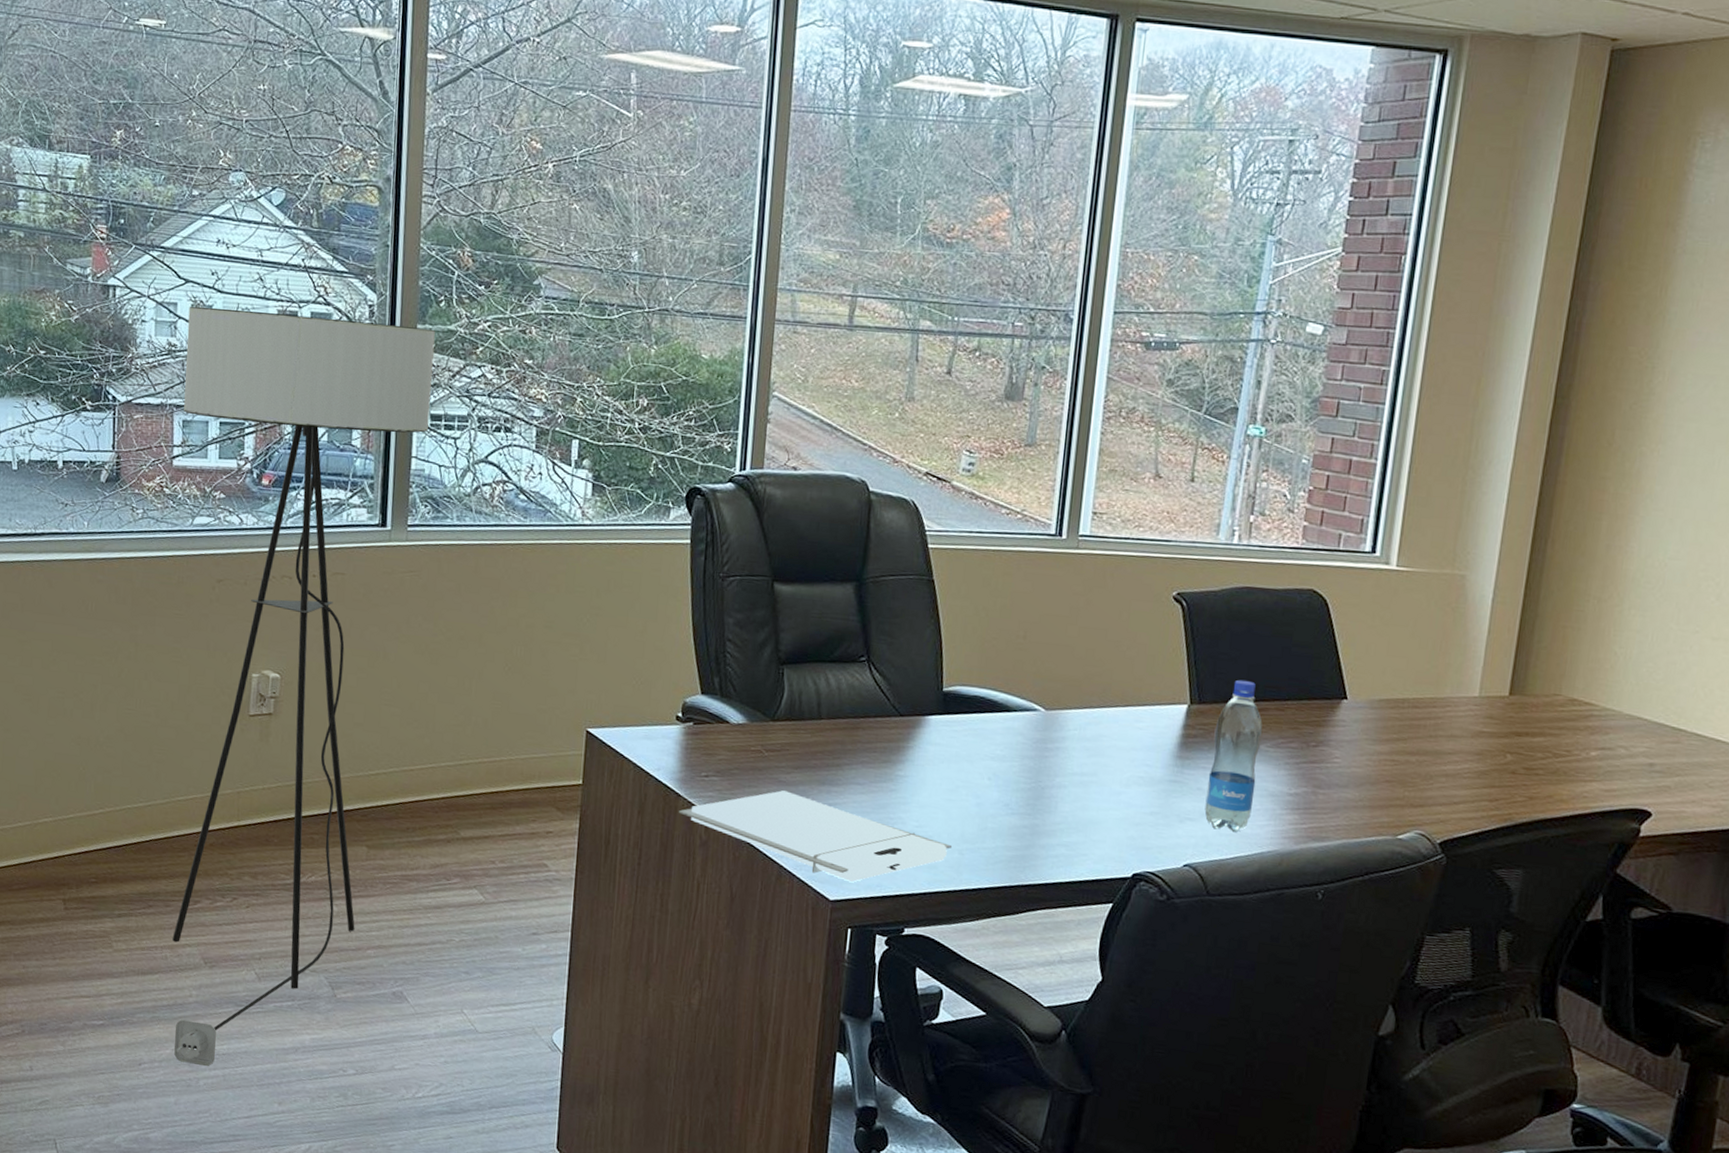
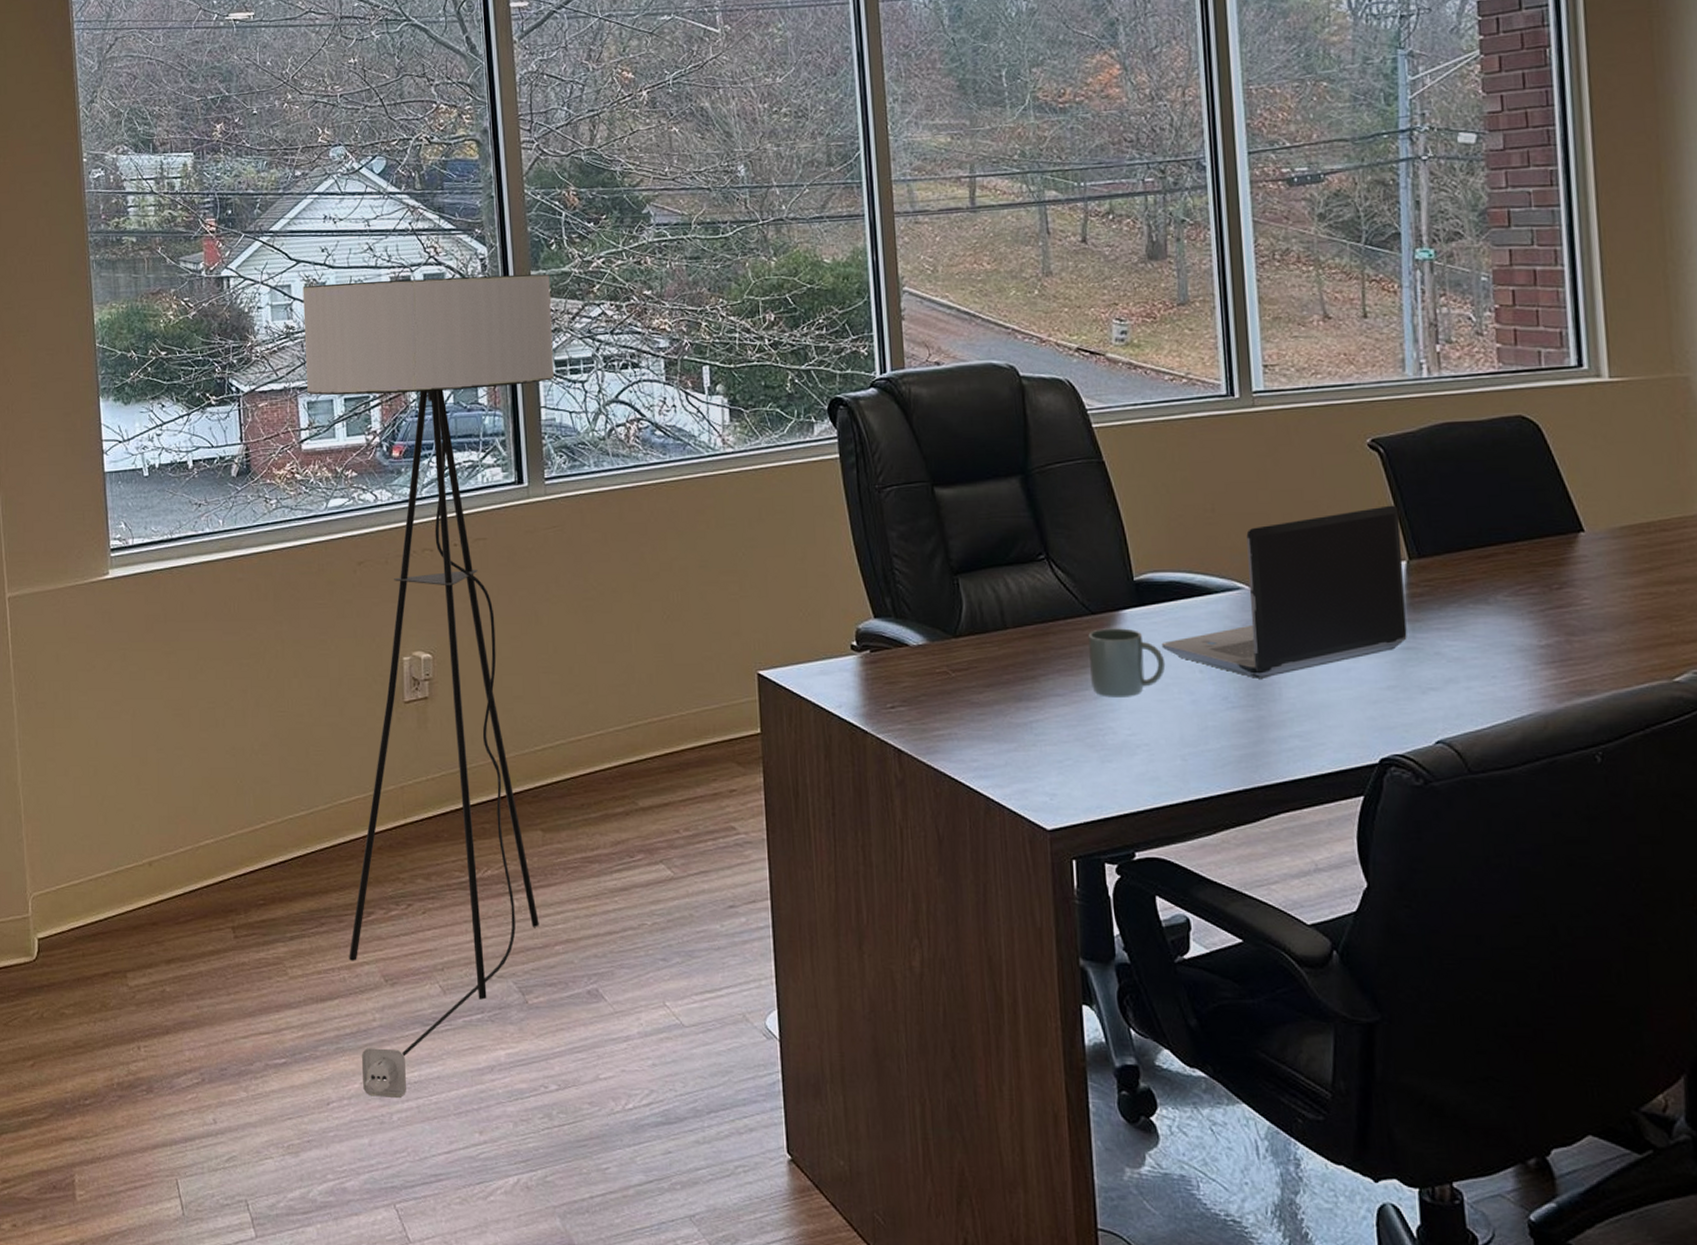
clipboard: present [679,790,953,882] -> none [868,713,1173,806]
mug: none [889,730,959,794] -> present [1088,628,1166,698]
laptop computer: none [958,653,1190,792] -> present [1161,505,1407,678]
bottle: present [1205,679,1263,833] -> none [1442,525,1501,698]

